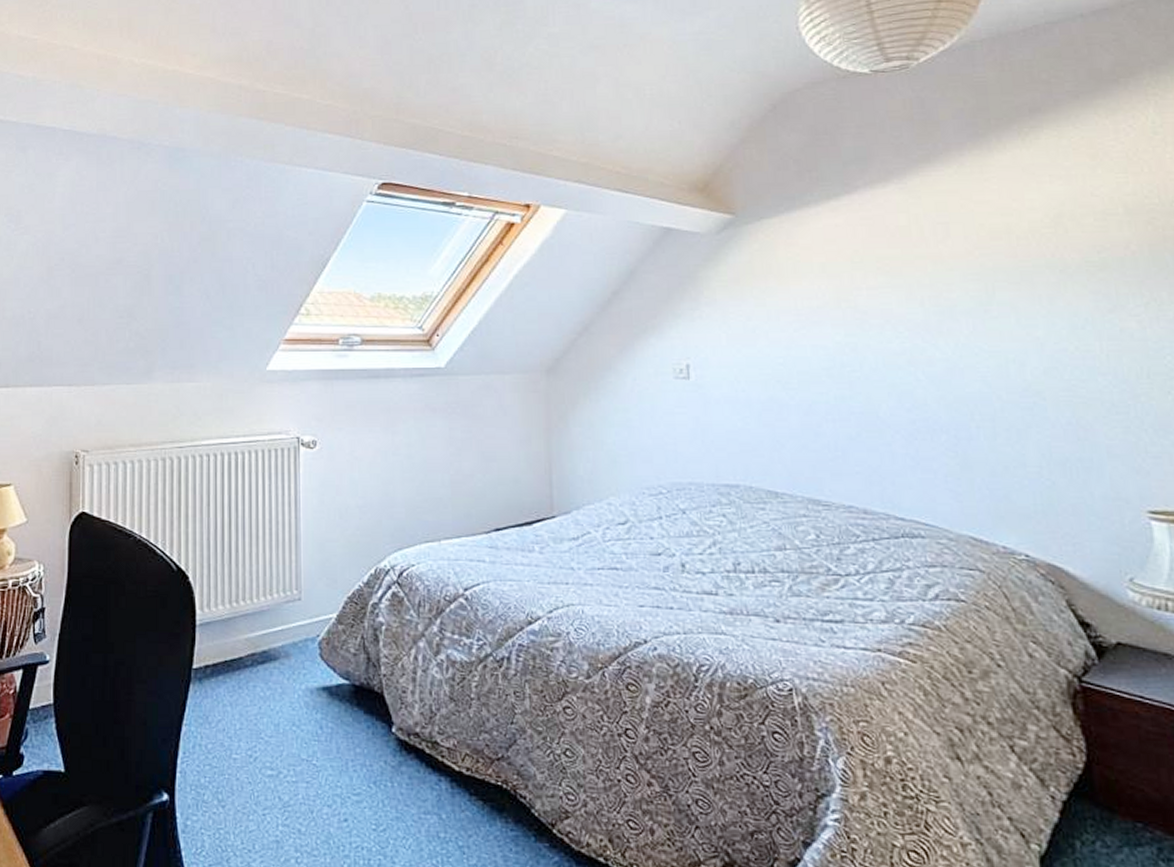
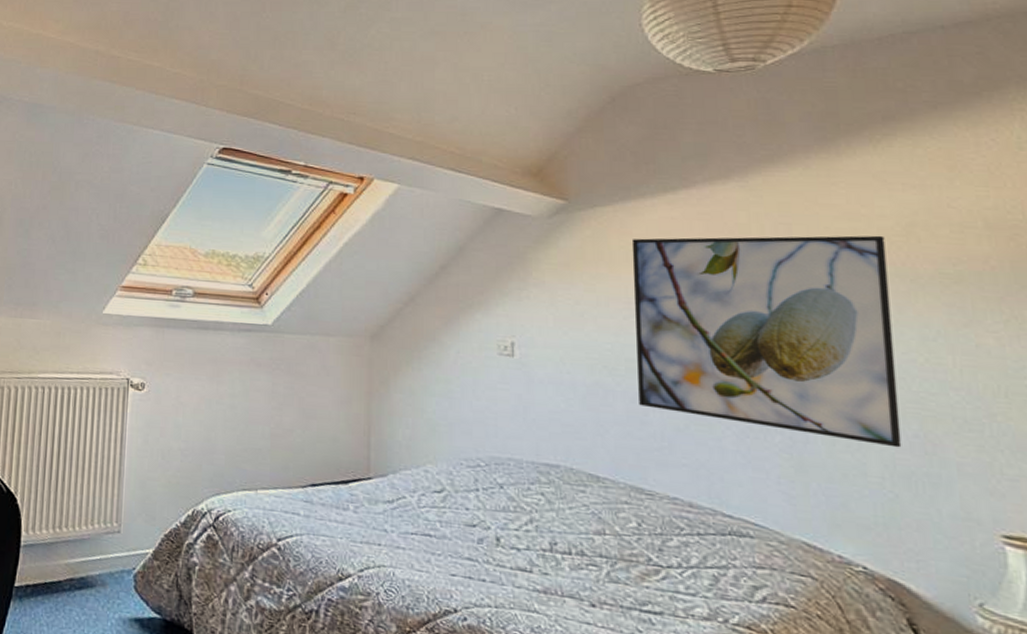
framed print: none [798,228,1057,436] -> present [631,235,902,448]

